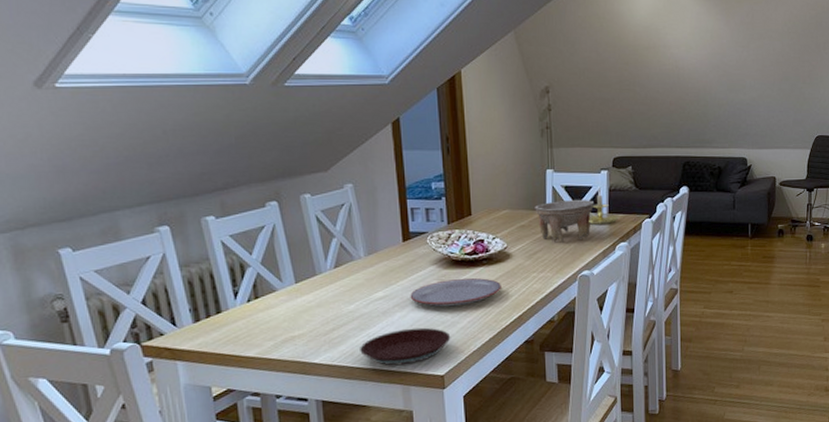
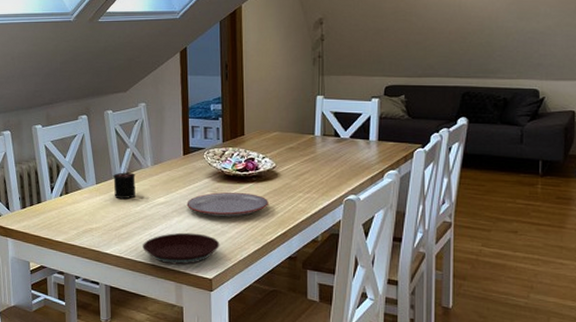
candle: none [316,261,347,298] -> present [112,167,136,199]
bowl: present [535,199,595,243] -> none [304,125,364,166]
candle holder: present [589,185,619,225] -> none [357,113,389,151]

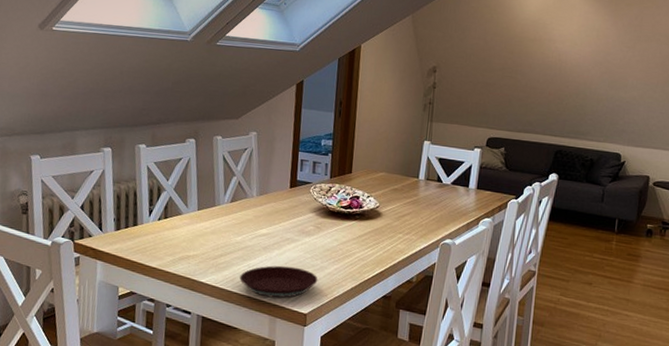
candle: present [112,167,136,199] -> none [215,196,240,228]
plate: present [186,192,268,217] -> none [288,227,369,253]

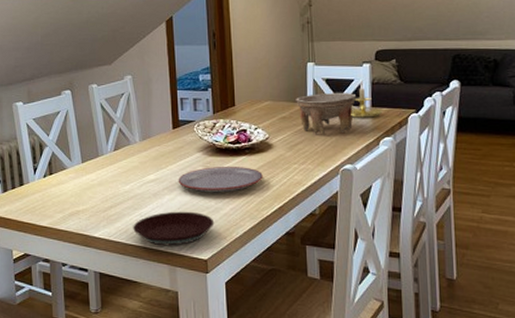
plate: none [288,227,369,253] -> present [178,166,263,193]
bowl: none [409,170,465,210] -> present [296,92,357,135]
candle holder: none [457,161,487,199] -> present [350,78,383,118]

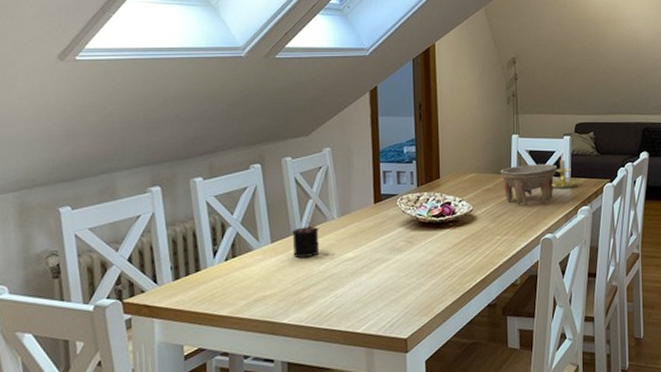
candle: none [99,144,124,177] -> present [291,221,319,258]
plate: present [133,211,215,246] -> none [327,289,416,328]
plate: present [178,166,263,193] -> none [378,239,466,269]

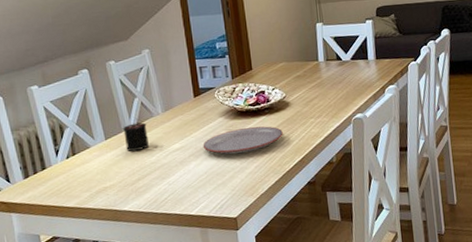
plate: none [378,239,466,269] -> present [203,126,283,155]
bowl: present [500,163,558,206] -> none [308,48,362,89]
candle holder: present [552,150,581,188] -> none [357,34,386,71]

